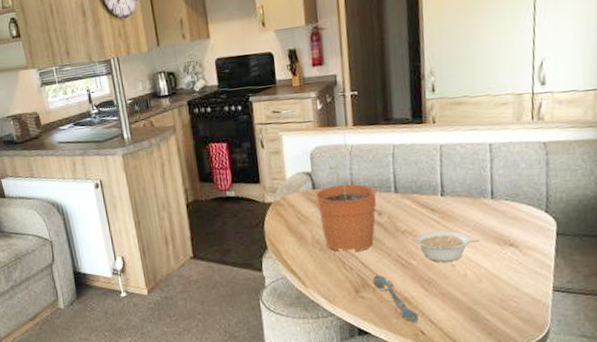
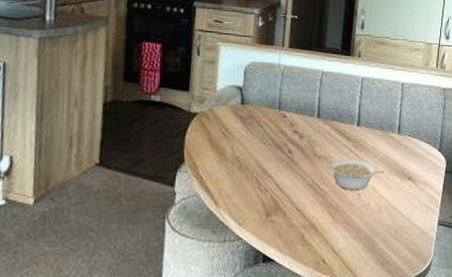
plant pot: present [315,164,377,252] -> none [243,82,301,173]
spoon: present [373,275,419,324] -> none [285,198,322,252]

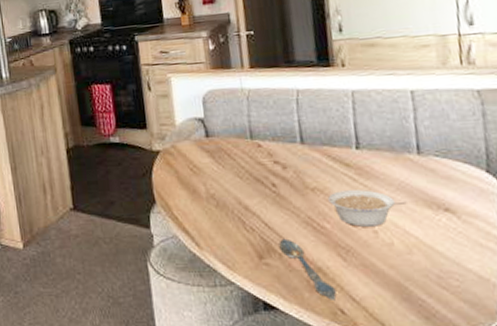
spoon: none [285,198,322,252] -> present [279,238,336,300]

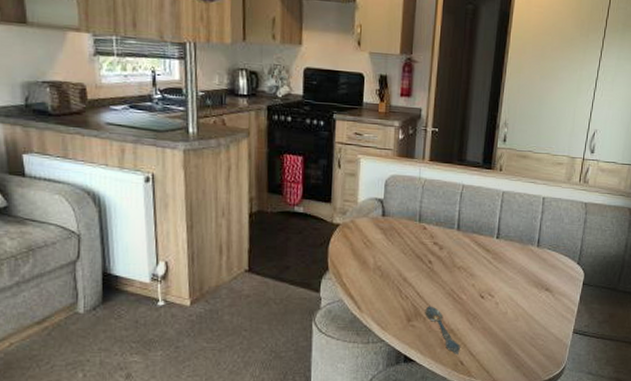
legume: present [328,190,407,227] -> none [469,270,523,299]

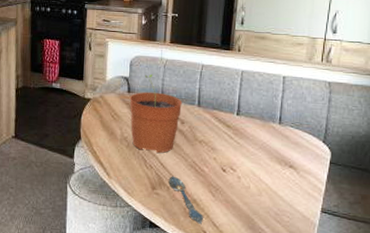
plant pot: none [384,195,441,282] -> present [129,73,182,153]

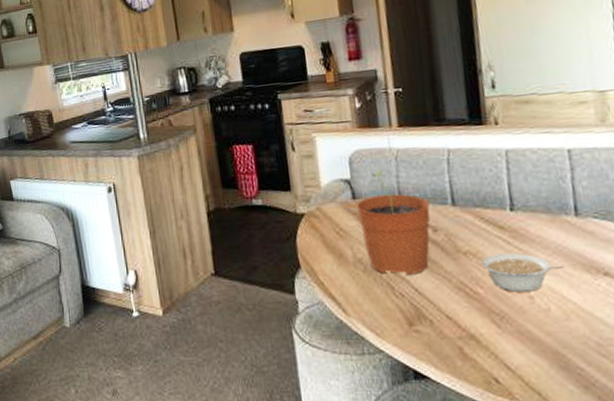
spoon: present [168,176,203,224] -> none [429,304,490,369]
legume: none [210,145,265,174] -> present [481,253,564,292]

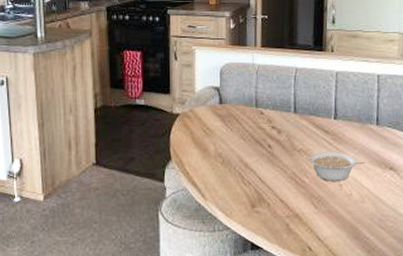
plant pot: present [356,170,430,275] -> none [221,81,277,167]

